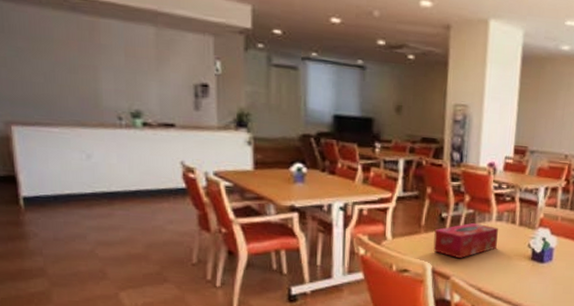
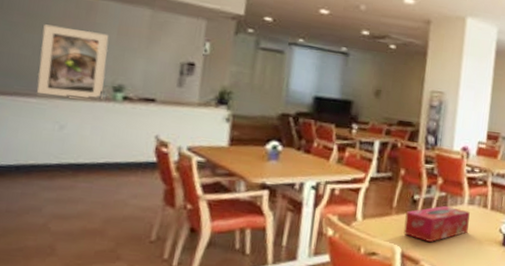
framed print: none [49,48,122,128] -> present [36,24,109,100]

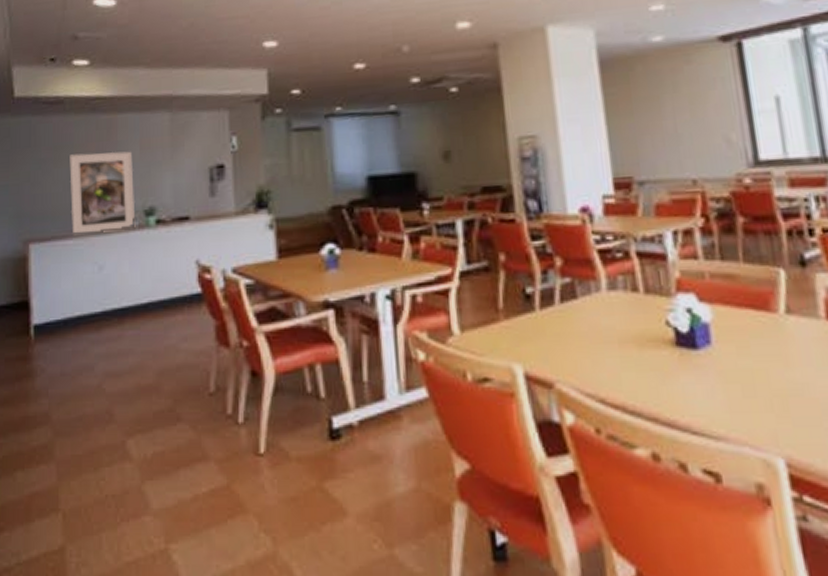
tissue box: present [403,205,470,242] -> none [519,296,617,353]

